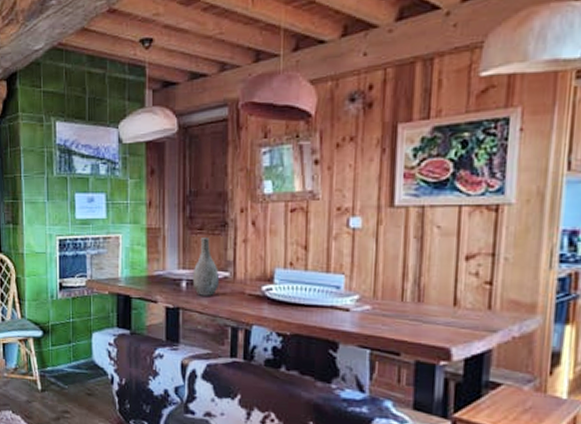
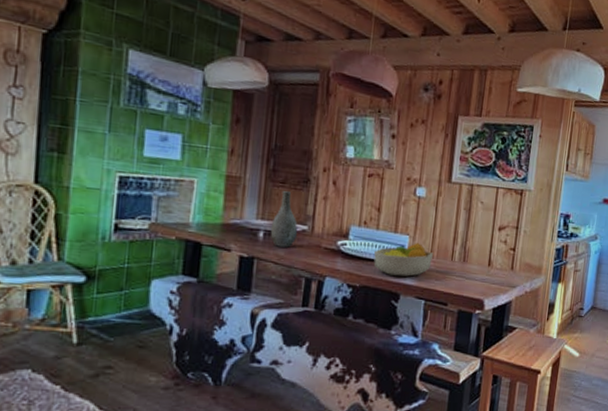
fruit bowl: none [303,281,377,322] -> present [373,242,433,277]

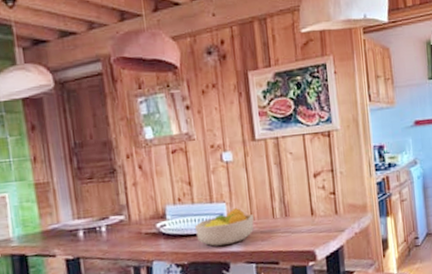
vase: present [270,191,298,248] -> none [88,186,116,242]

